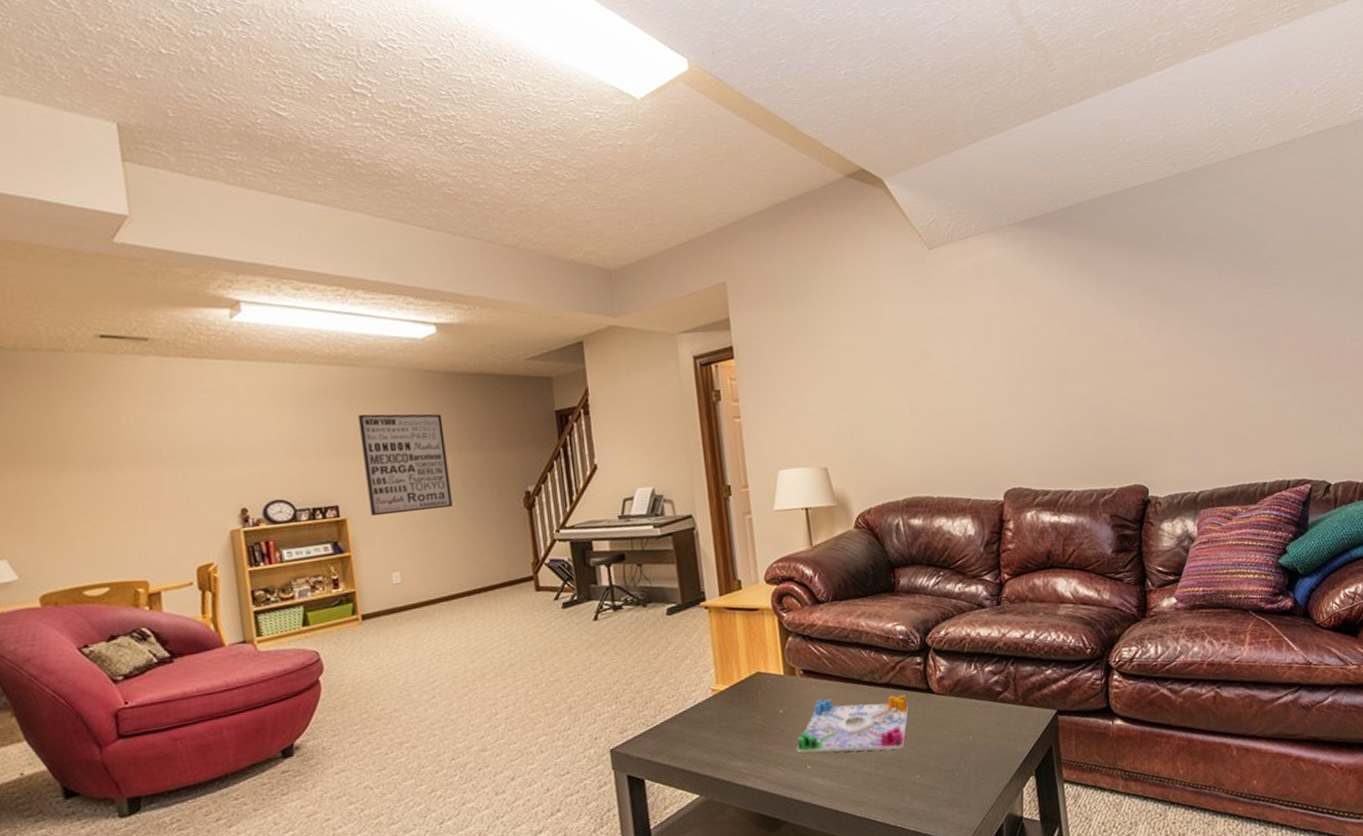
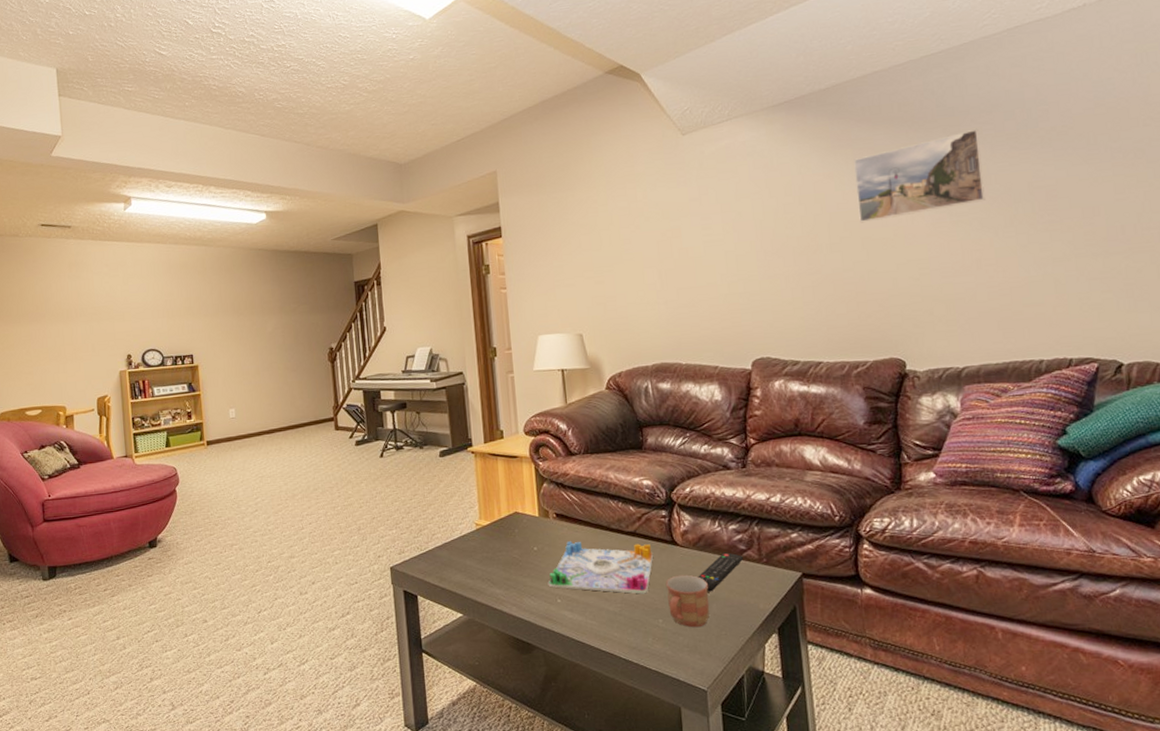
wall art: present [358,413,453,517] -> none [209,283,275,364]
mug: none [922,723,968,780] -> present [665,574,710,628]
remote control: none [955,696,1001,740] -> present [698,552,744,592]
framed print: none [1097,255,1215,348] -> present [854,128,985,223]

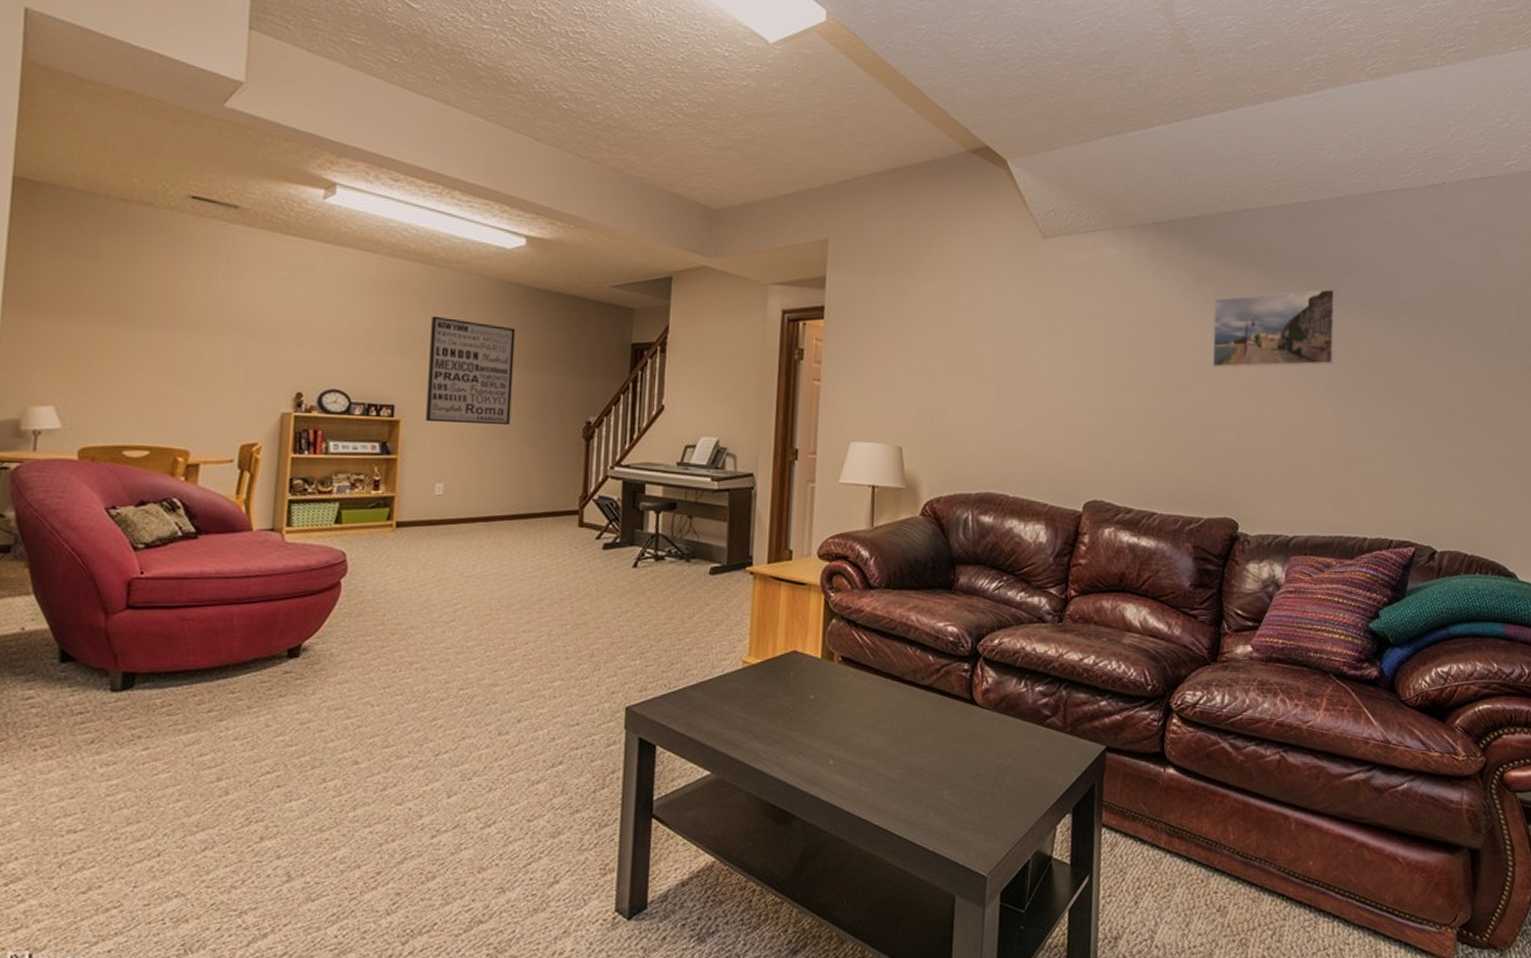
wall art: none [209,283,275,364] -> present [426,315,516,424]
board game: present [548,541,654,594] -> none [821,691,949,760]
mug: present [665,574,710,628] -> none [957,740,1004,803]
remote control: present [698,552,744,592] -> none [994,717,1047,762]

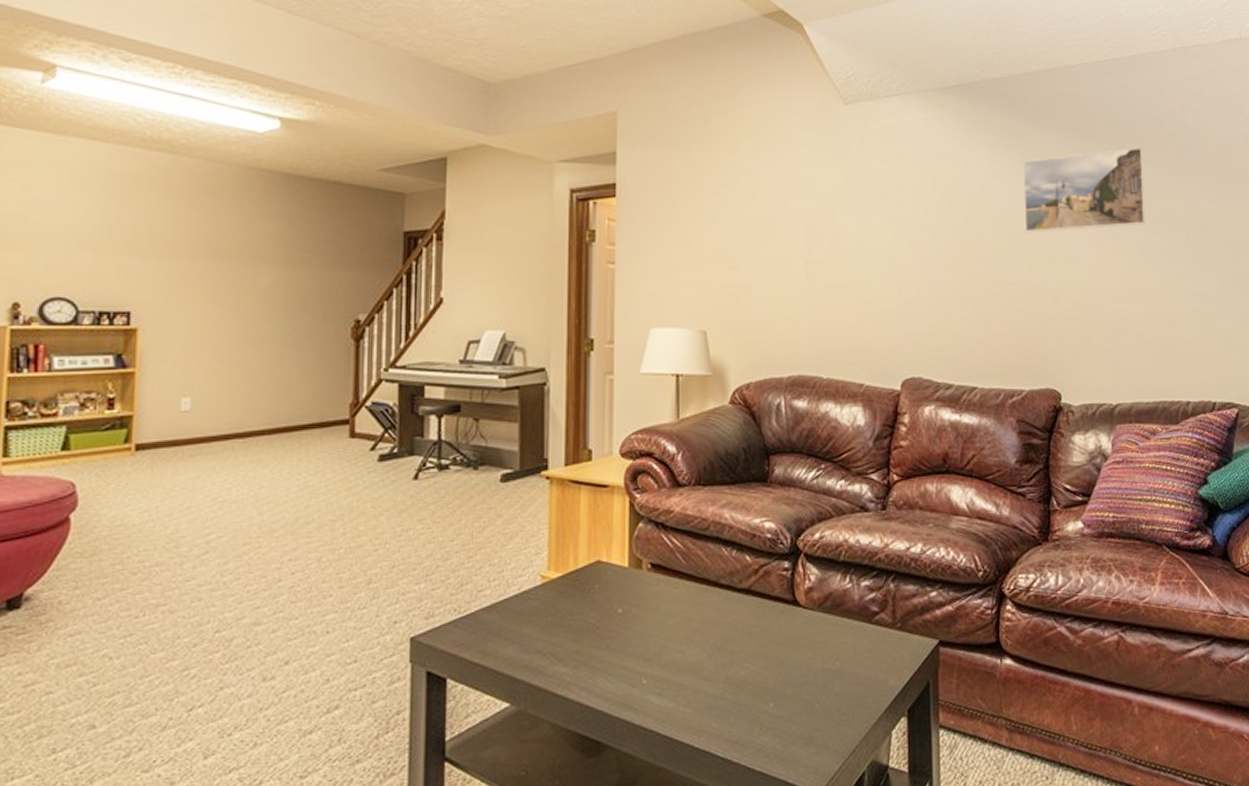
wall art: present [426,315,516,424] -> none [168,209,271,329]

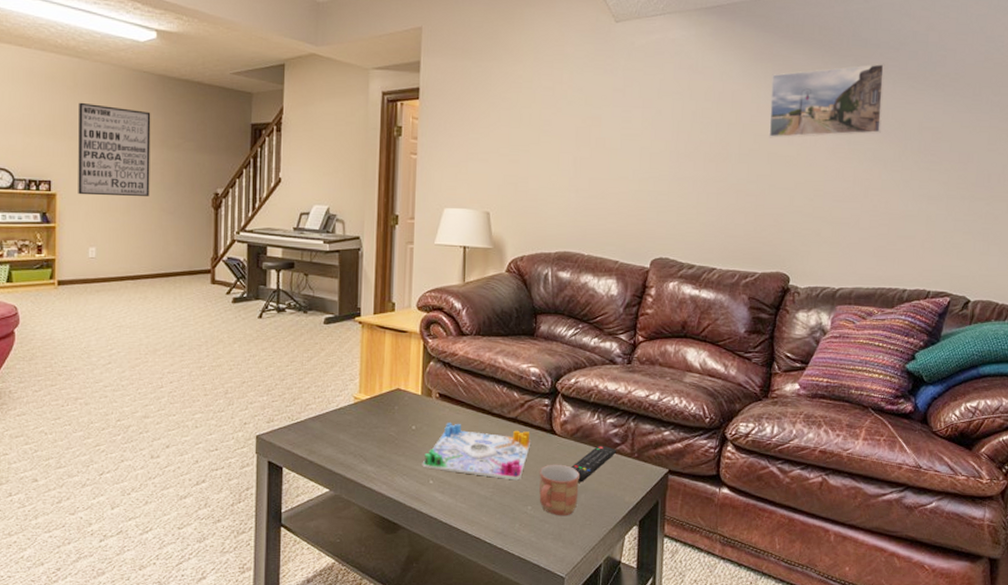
wall art: none [168,209,271,329] -> present [78,102,151,196]
board game: none [632,600,770,671] -> present [422,423,532,480]
mug: none [781,644,832,713] -> present [539,464,579,516]
remote control: none [821,615,876,666] -> present [571,445,617,482]

